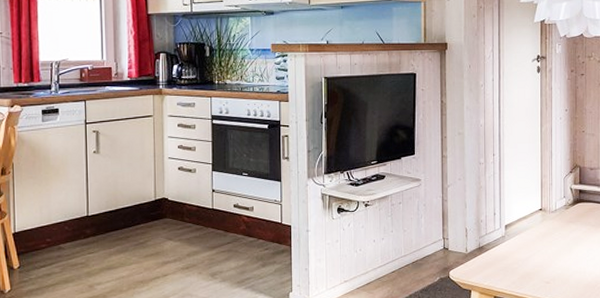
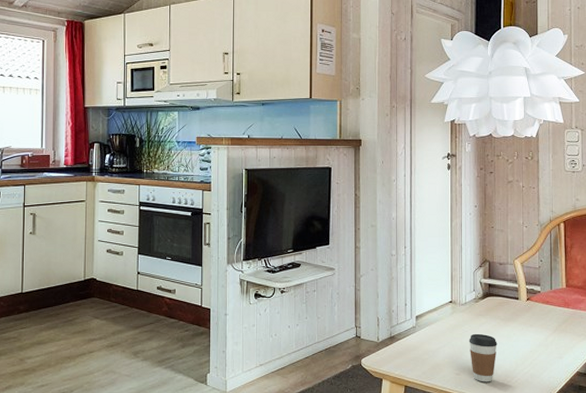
coffee cup: none [559,240,588,290] -> present [469,333,497,382]

